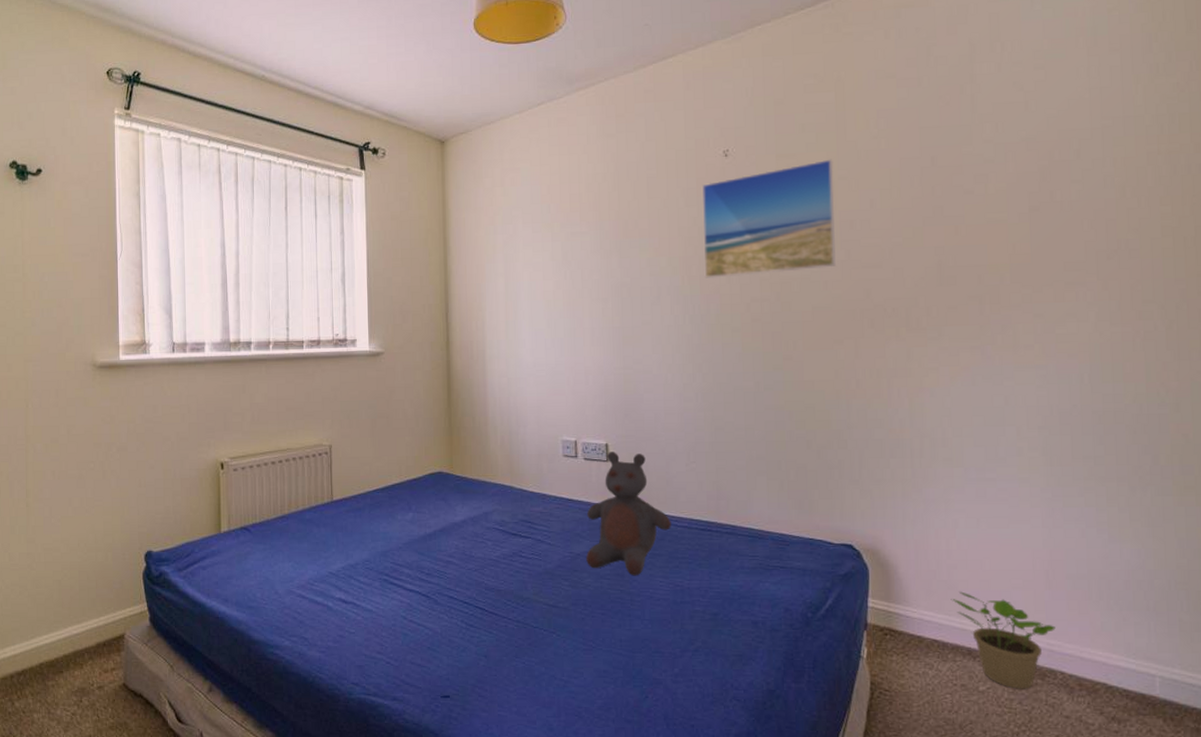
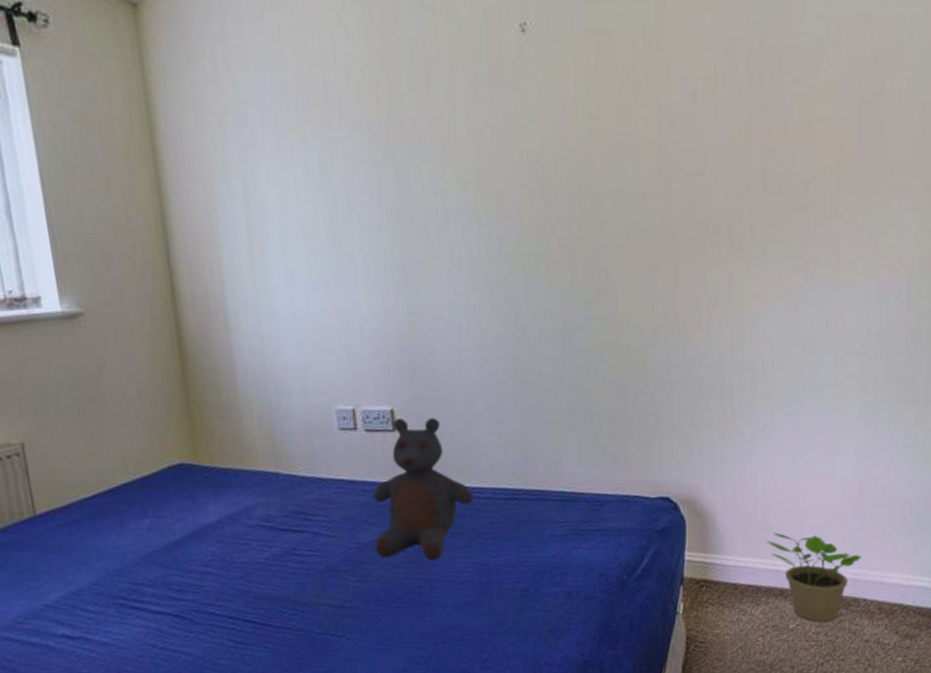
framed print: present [702,159,836,278] -> none [495,36,653,195]

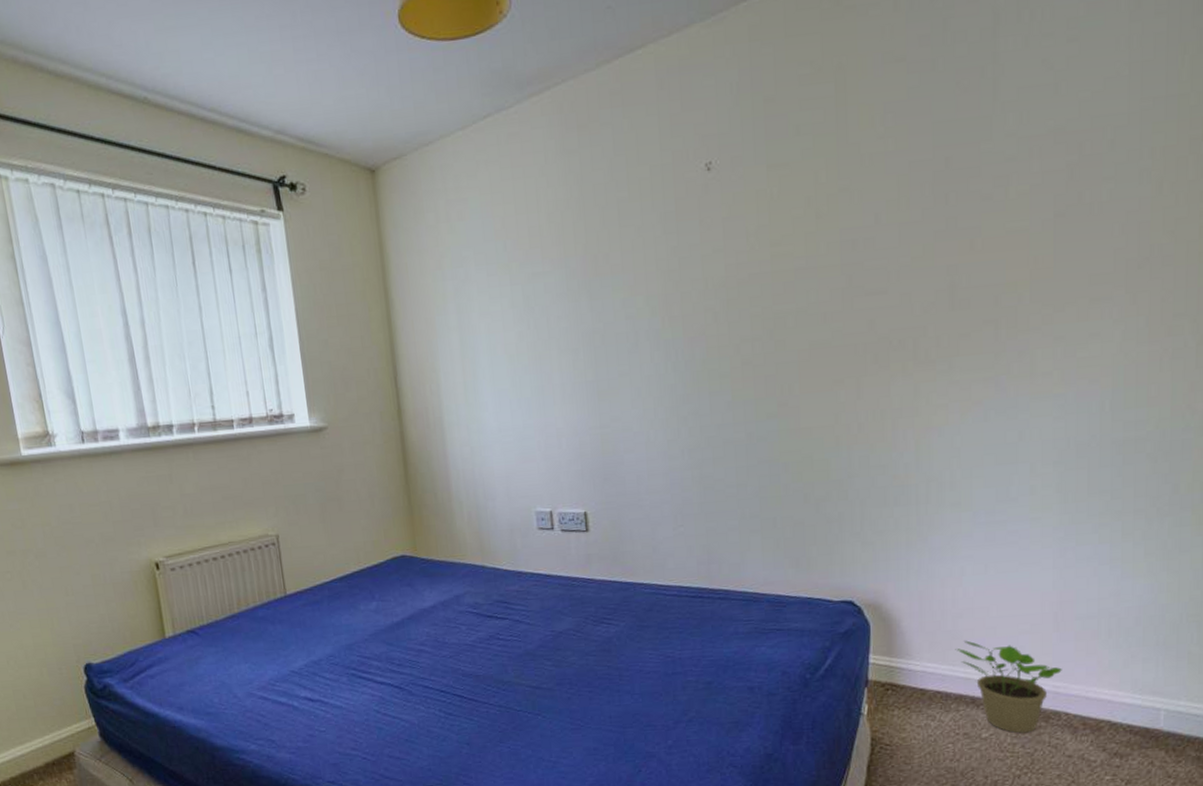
teddy bear: present [373,418,473,561] -> none [568,520,660,650]

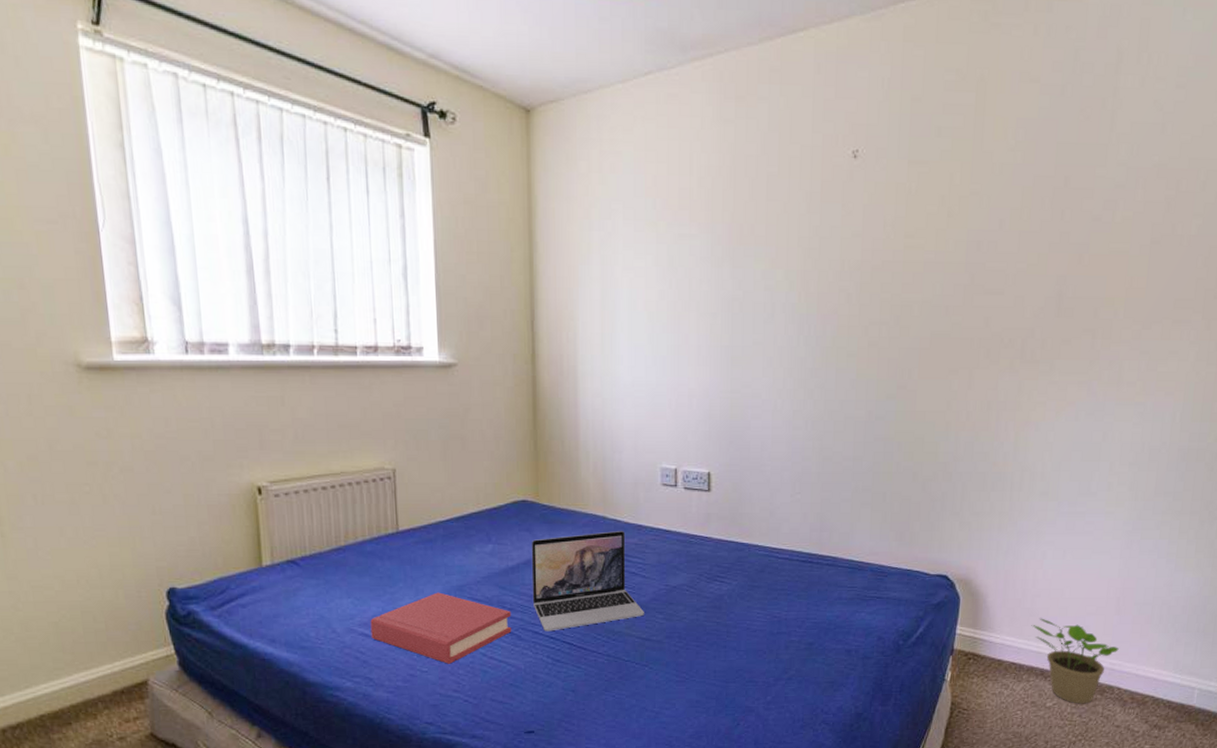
hardback book: none [267,652,403,723] -> present [370,592,512,664]
laptop: none [413,579,532,685] -> present [531,531,644,632]

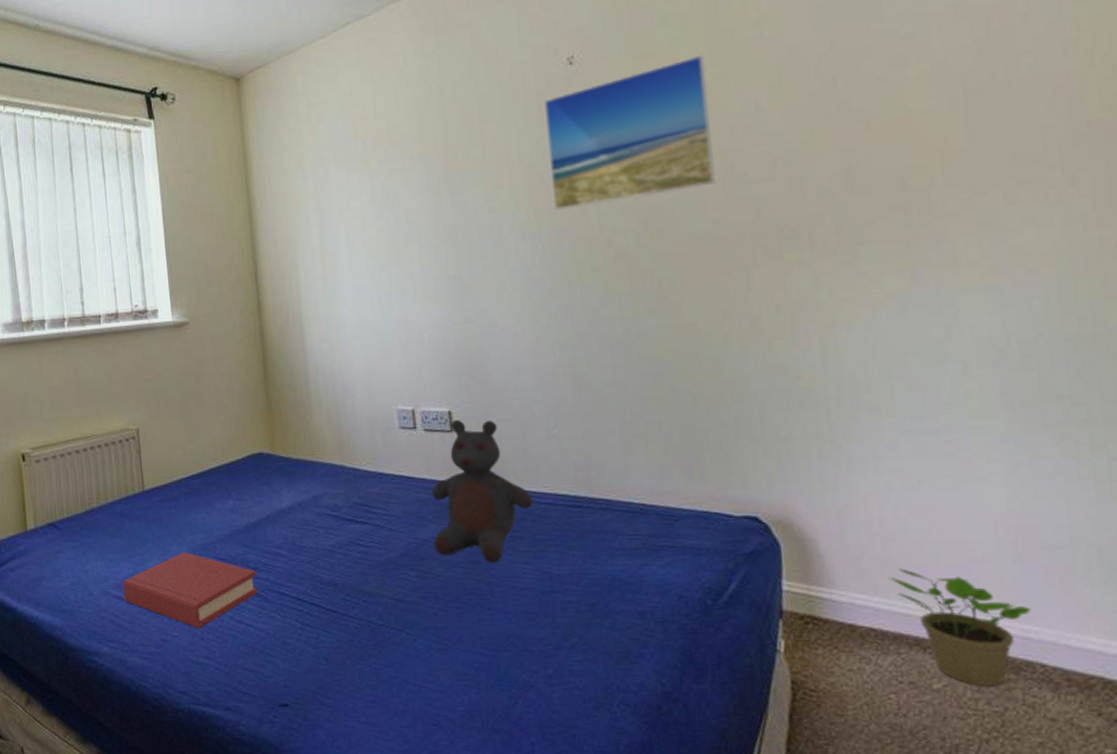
laptop: present [531,531,644,632] -> none [270,480,395,593]
teddy bear: none [683,481,772,608] -> present [432,420,533,563]
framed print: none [822,170,967,297] -> present [544,54,716,211]

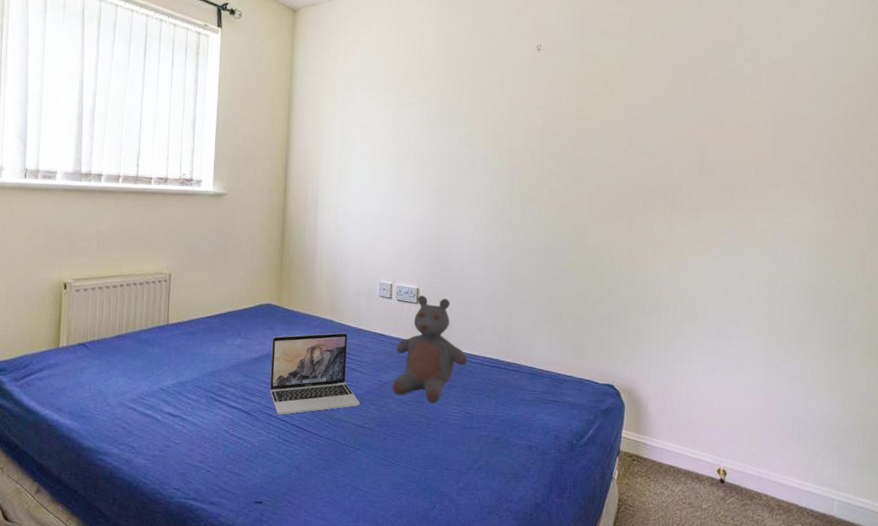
hardback book: present [123,552,258,628] -> none [137,376,252,438]
laptop: none [270,480,395,593] -> present [269,333,360,415]
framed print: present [544,54,716,211] -> none [512,62,625,154]
potted plant: present [889,568,1031,686] -> none [687,427,764,508]

